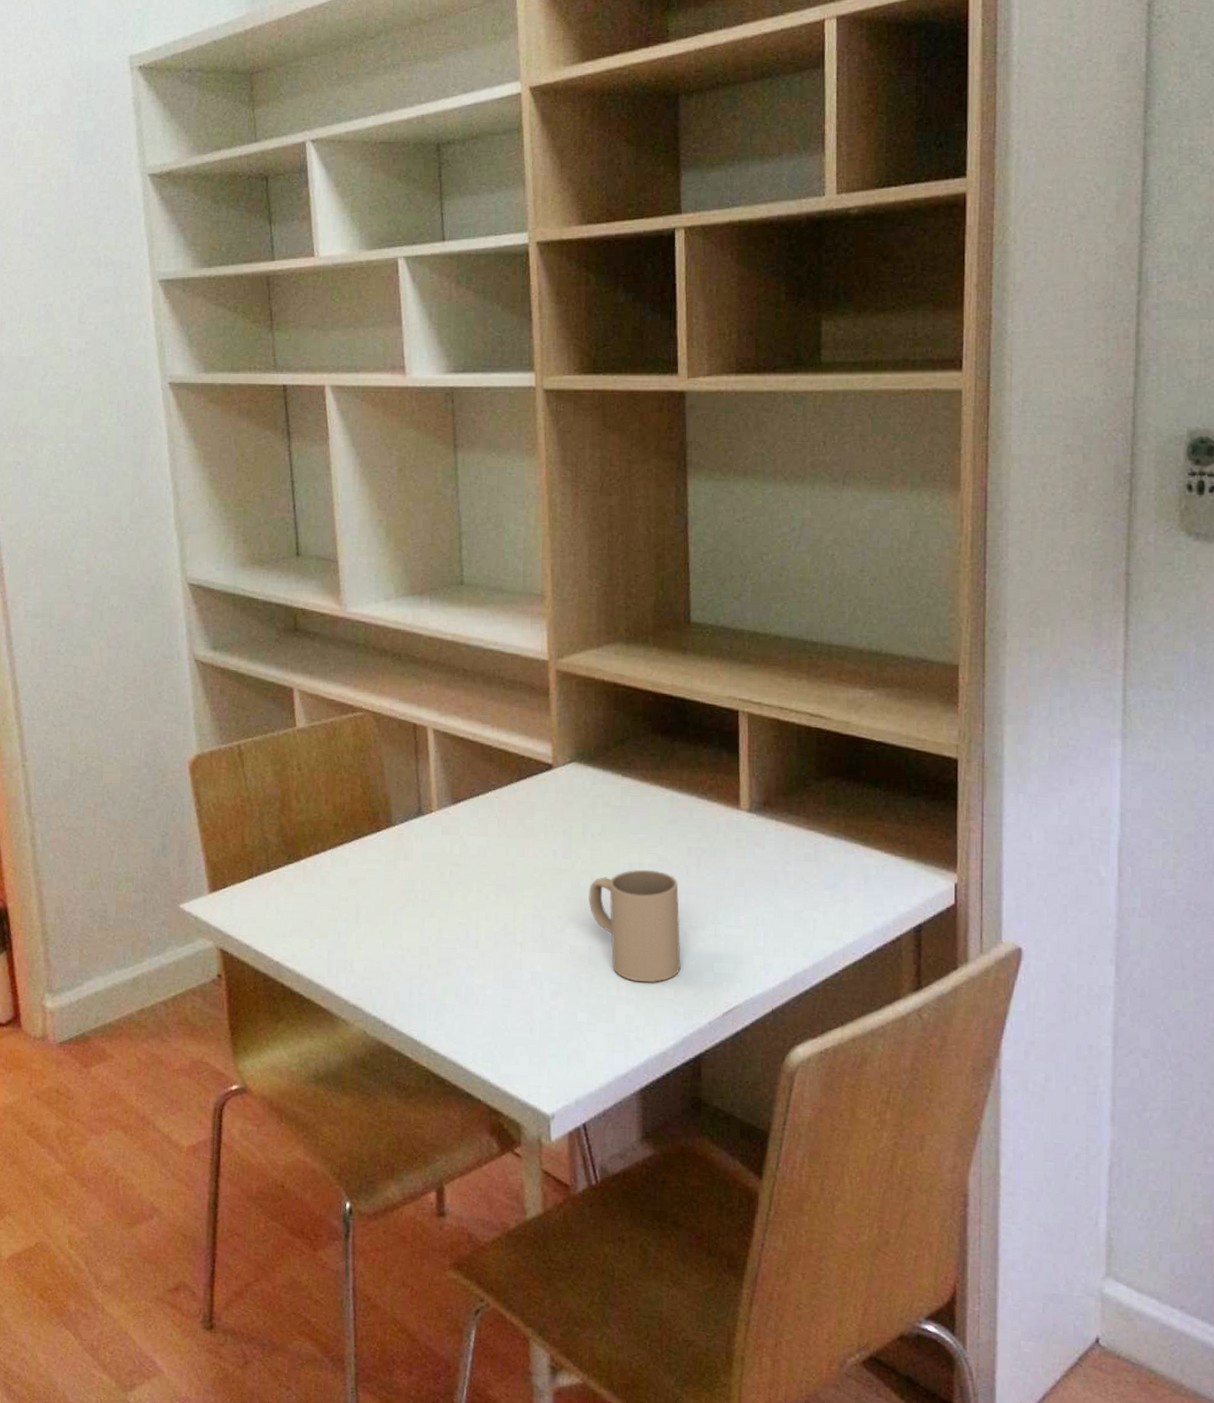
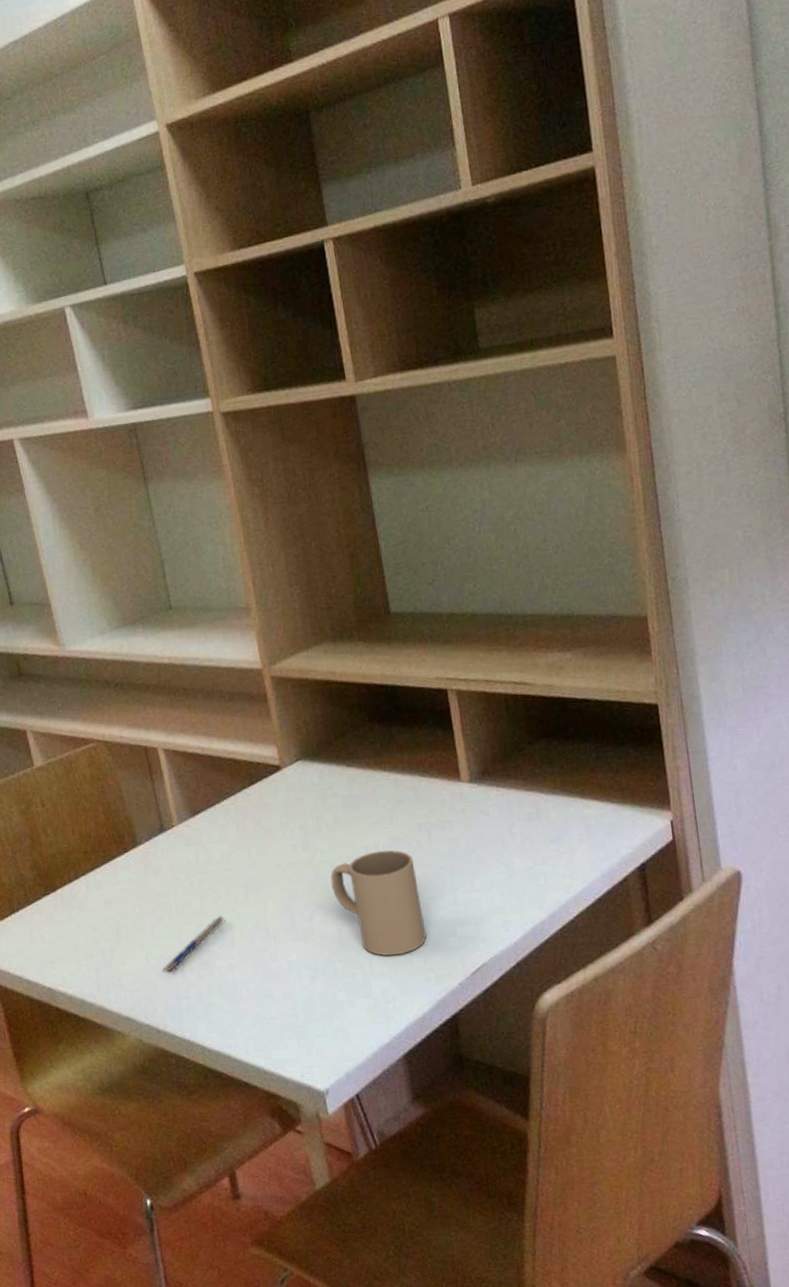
pen: none [397,913,473,965] -> present [161,916,226,972]

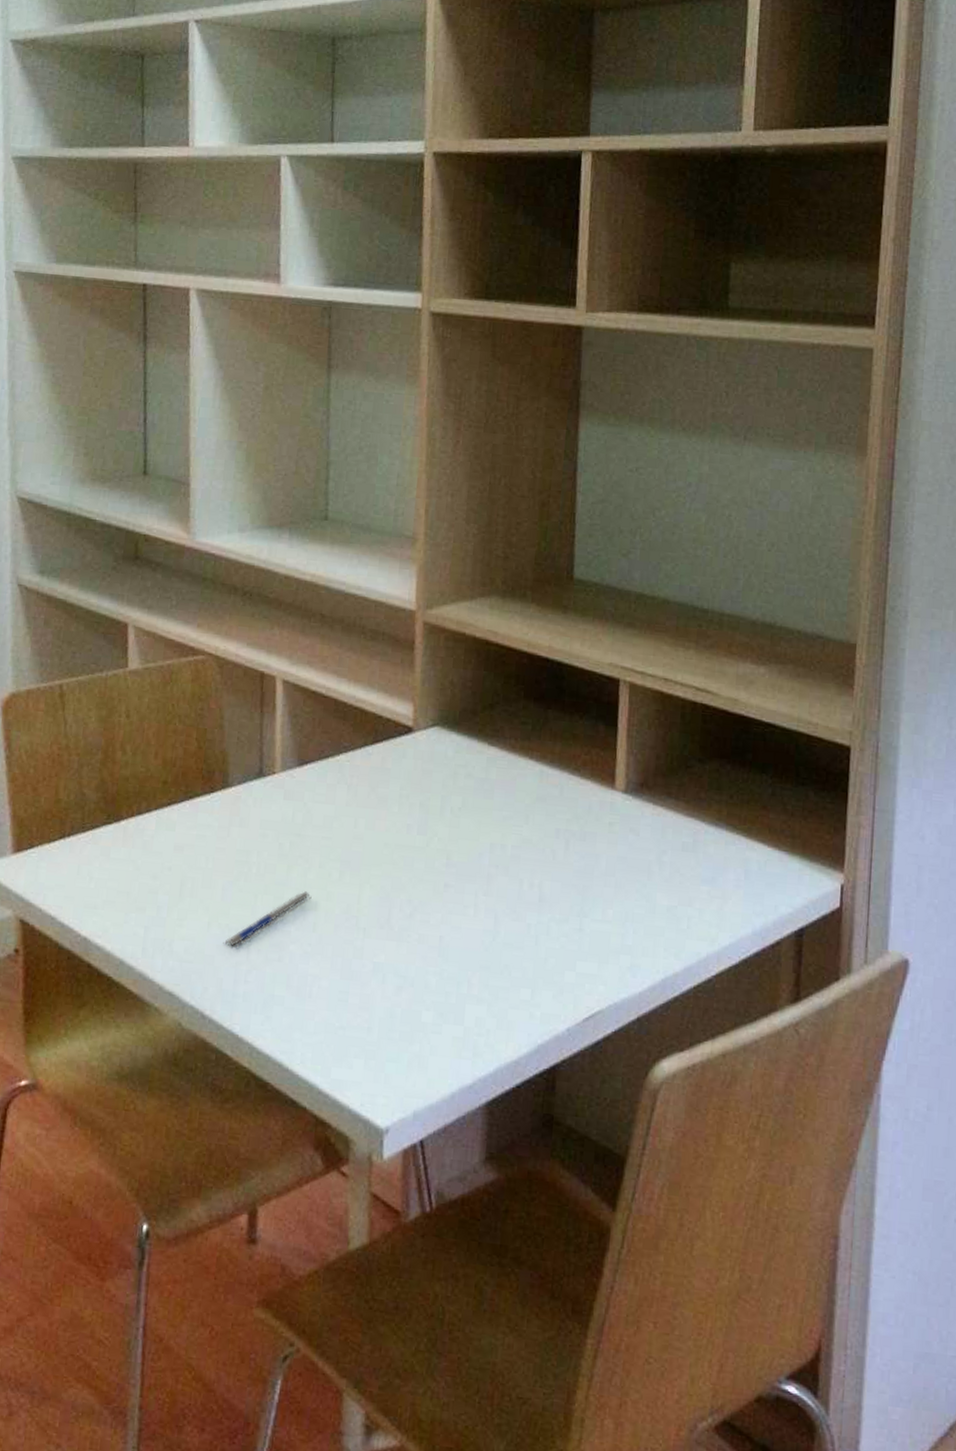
mug: present [330,850,427,956] -> none [442,851,544,980]

